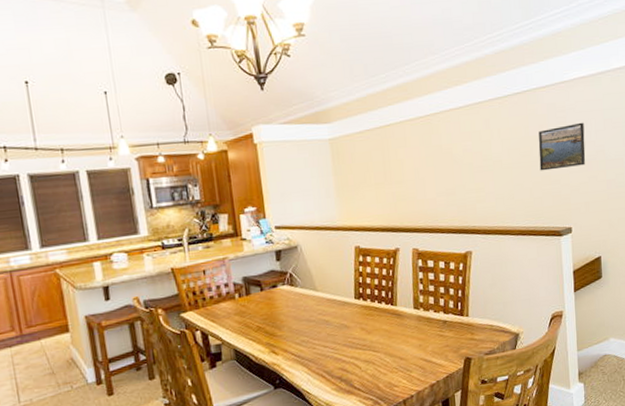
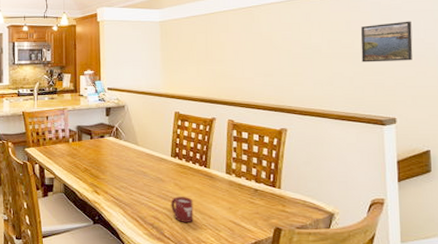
cup: none [358,341,384,370] -> present [171,197,194,222]

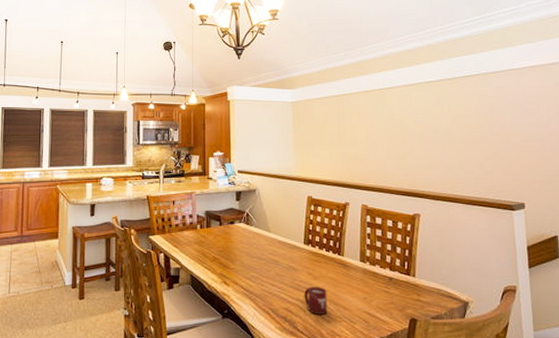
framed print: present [360,21,413,63] -> none [488,106,538,147]

